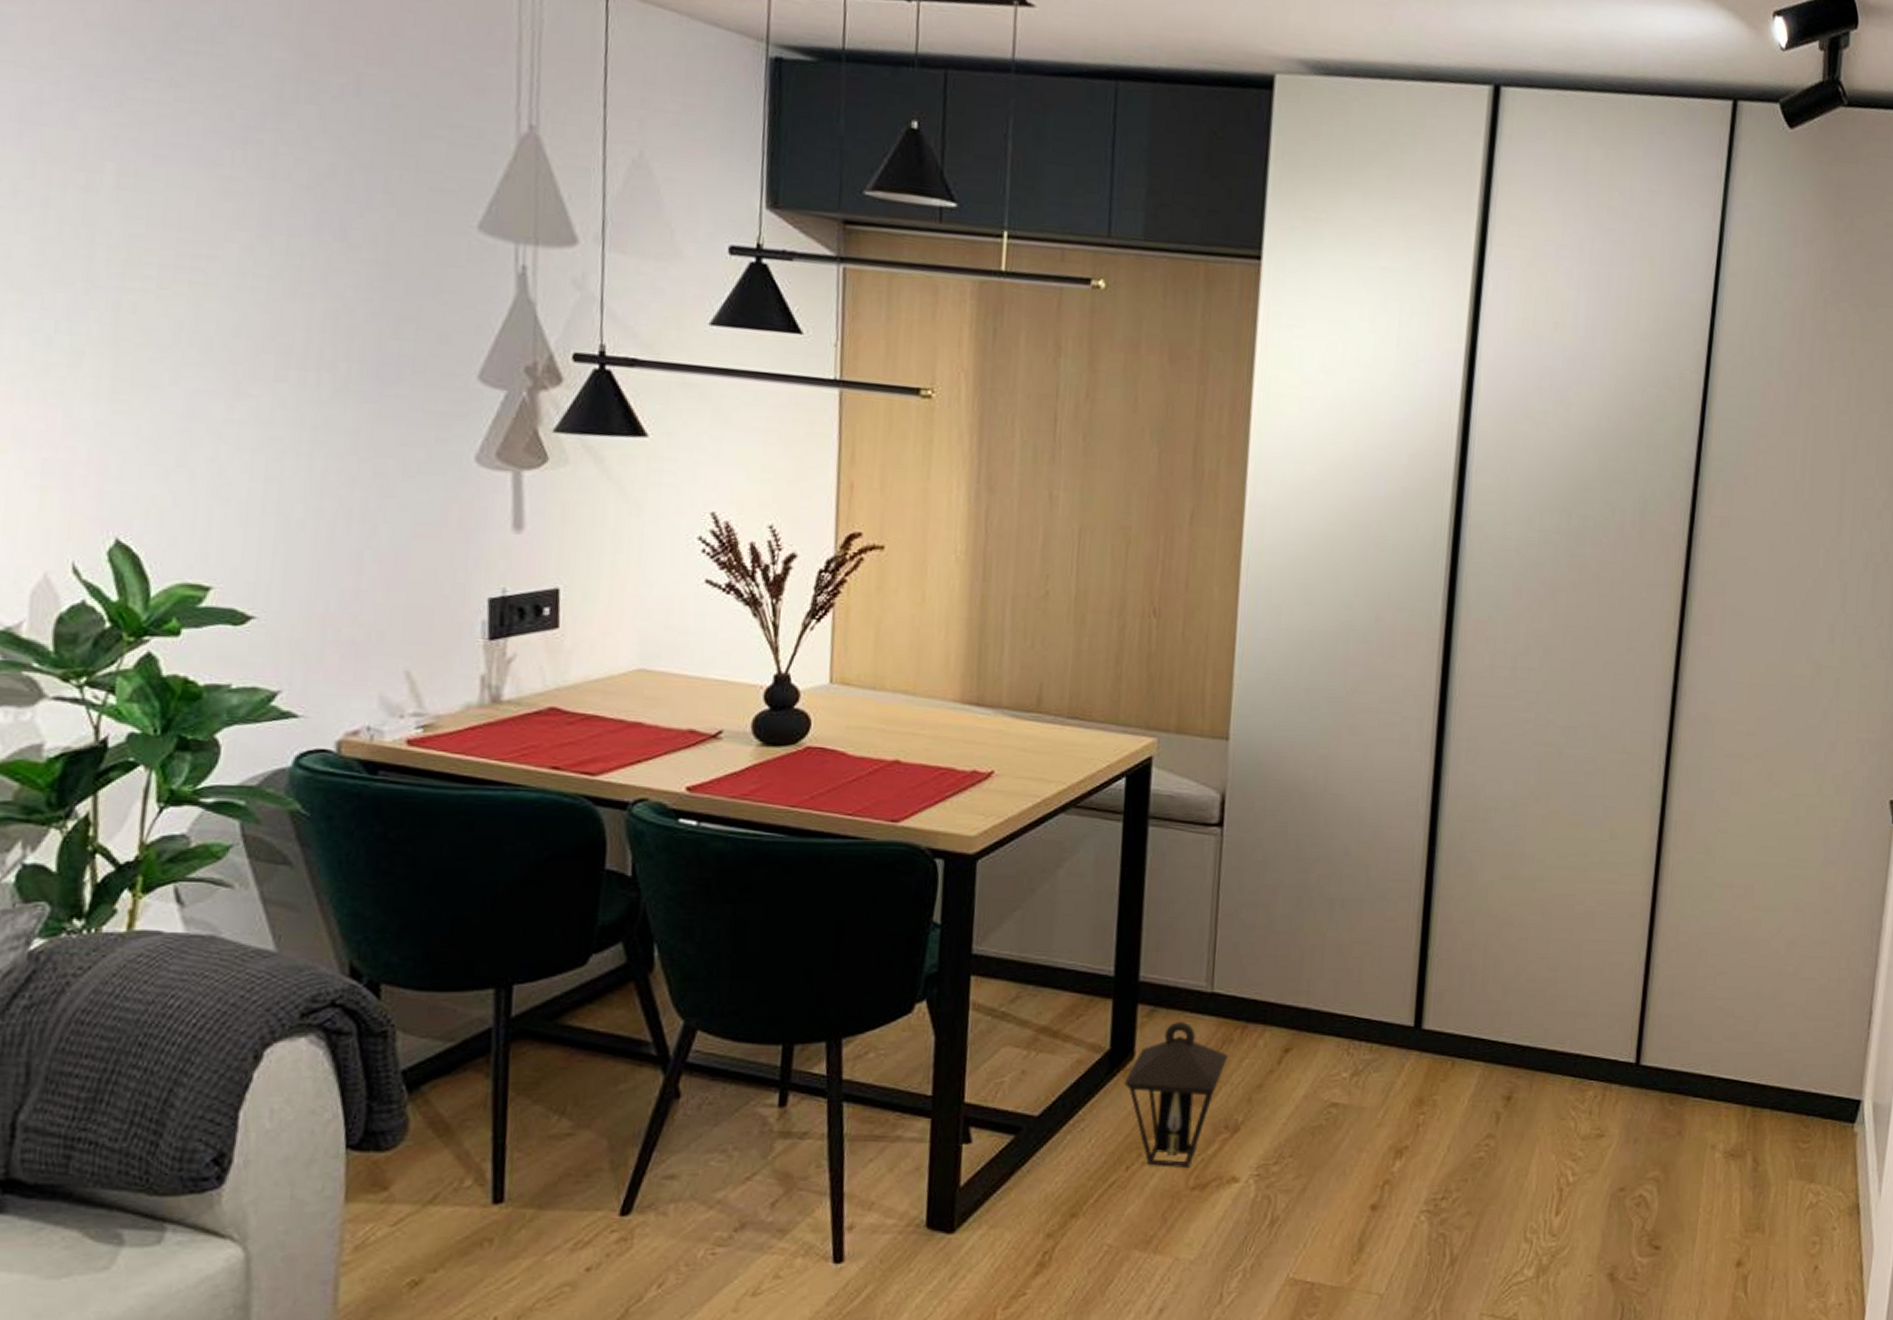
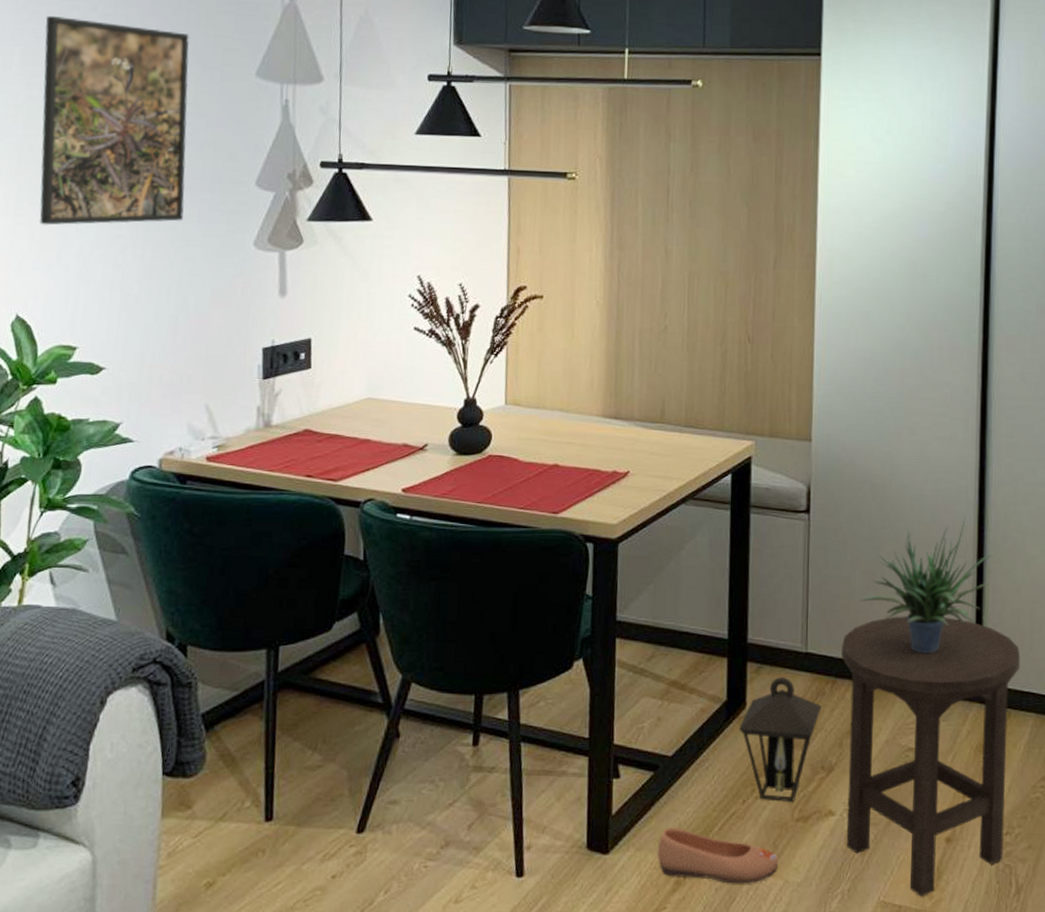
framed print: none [149,121,378,422] -> present [39,15,190,226]
shoe: none [1016,1200,1167,1264] -> present [657,828,778,884]
stool: none [1251,949,1470,1272] -> present [842,615,1021,897]
potted plant: none [1280,829,1445,994] -> present [859,512,993,654]

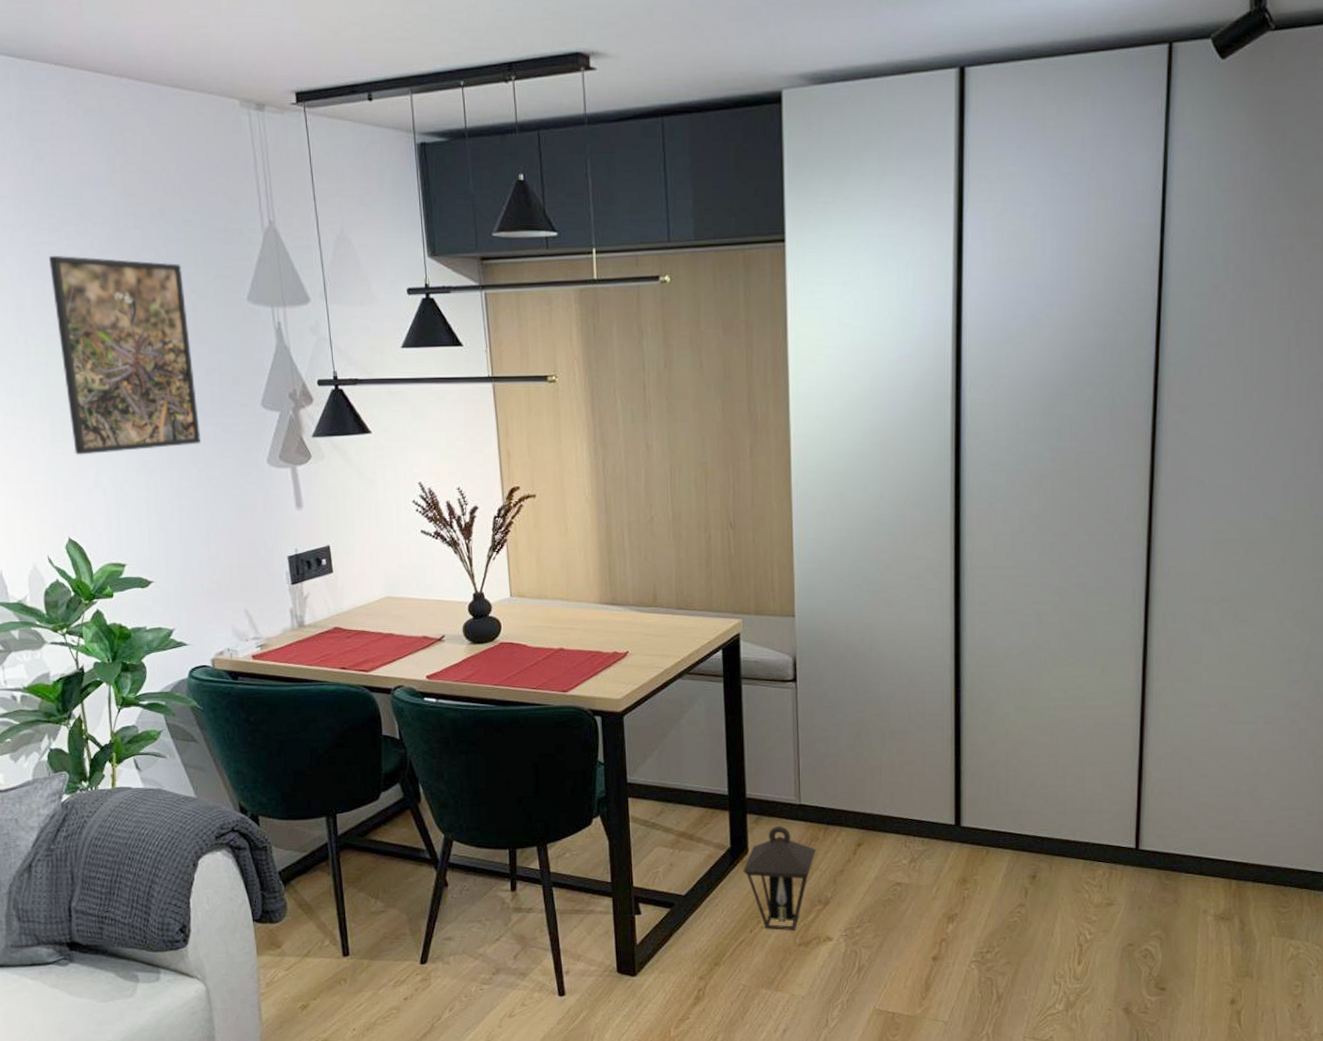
shoe: present [657,828,778,884] -> none [678,954,784,998]
stool: present [842,615,1021,897] -> none [832,769,997,1005]
potted plant: present [859,512,993,654] -> none [846,675,970,802]

